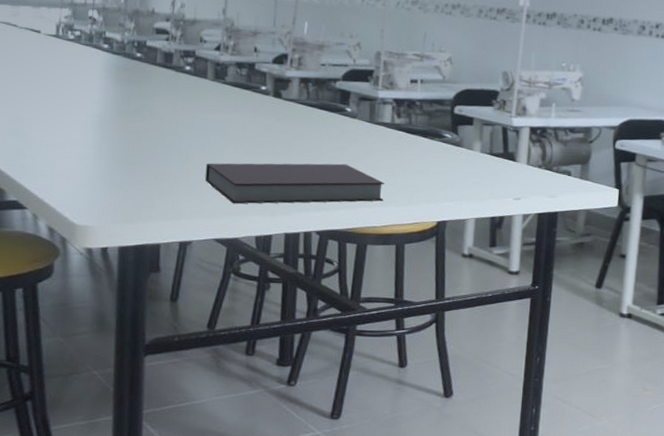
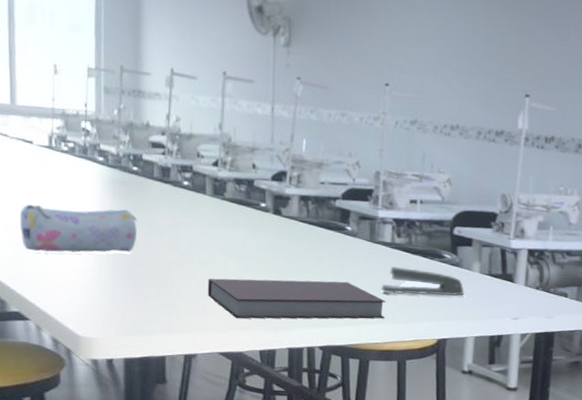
pencil case: none [23,92,138,141] -> present [19,204,137,253]
stapler: none [380,148,465,177] -> present [381,267,464,296]

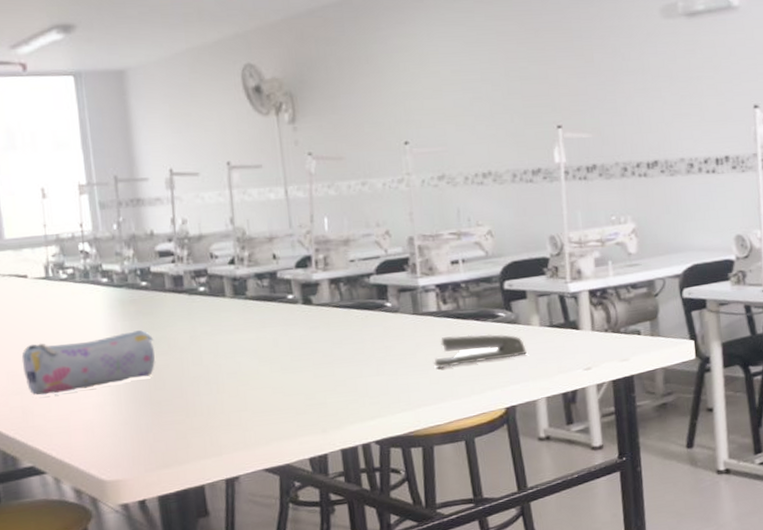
notebook: present [207,278,386,319] -> none [240,363,443,428]

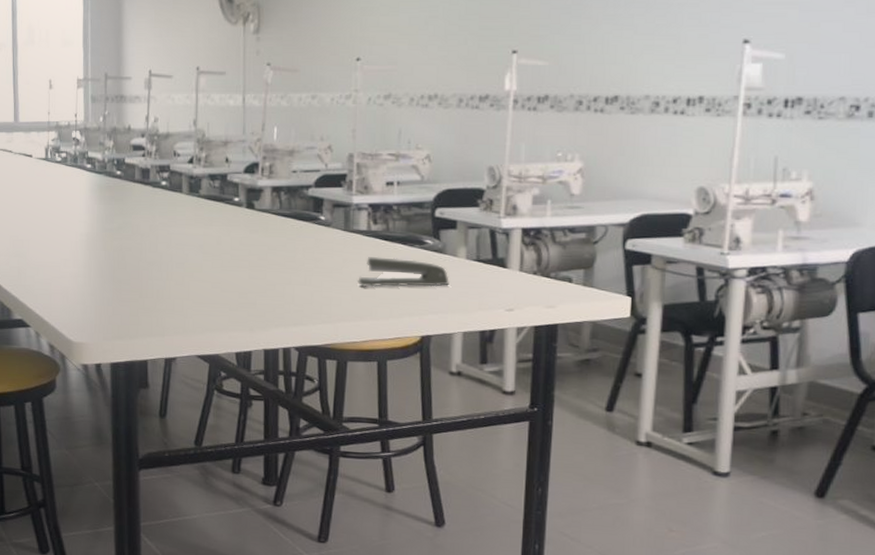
pencil case: present [21,330,155,397] -> none [22,214,121,261]

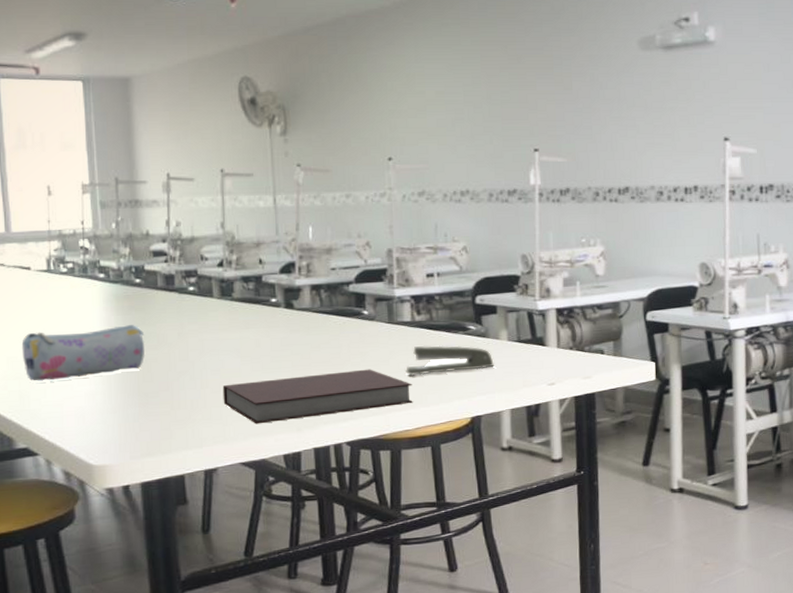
pencil case: none [22,214,121,261] -> present [21,325,144,383]
notebook: none [185,275,363,320] -> present [222,369,413,424]

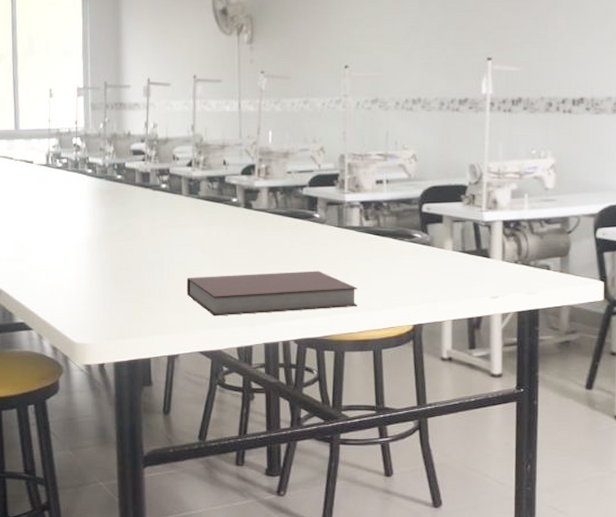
pencil case: present [21,325,144,383] -> none [23,217,122,265]
stapler: present [406,345,494,376] -> none [352,251,438,280]

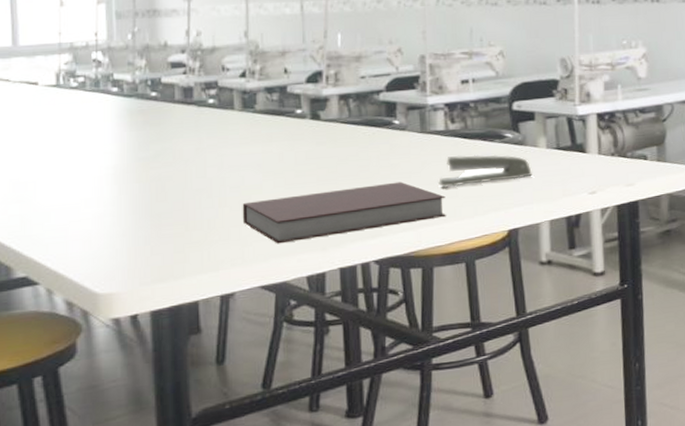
stapler: none [352,251,438,280] -> present [438,154,532,188]

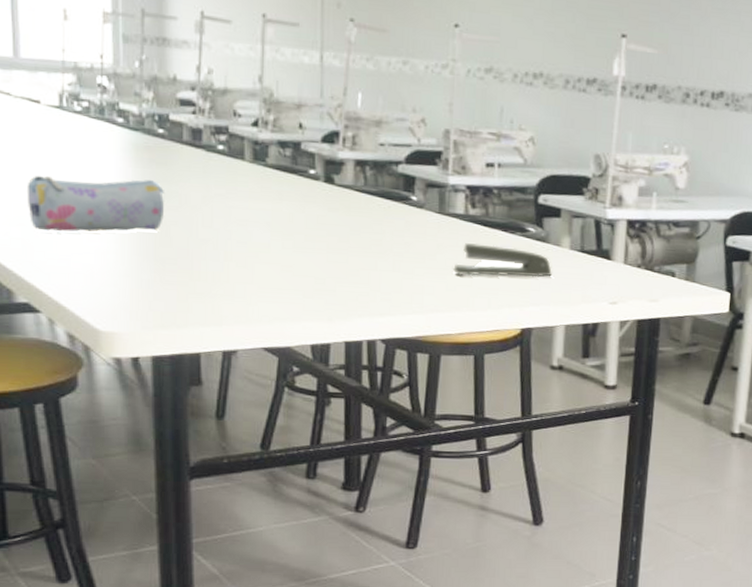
pencil case: none [25,141,158,206] -> present [26,175,164,233]
notebook: present [242,181,446,244] -> none [248,259,459,308]

